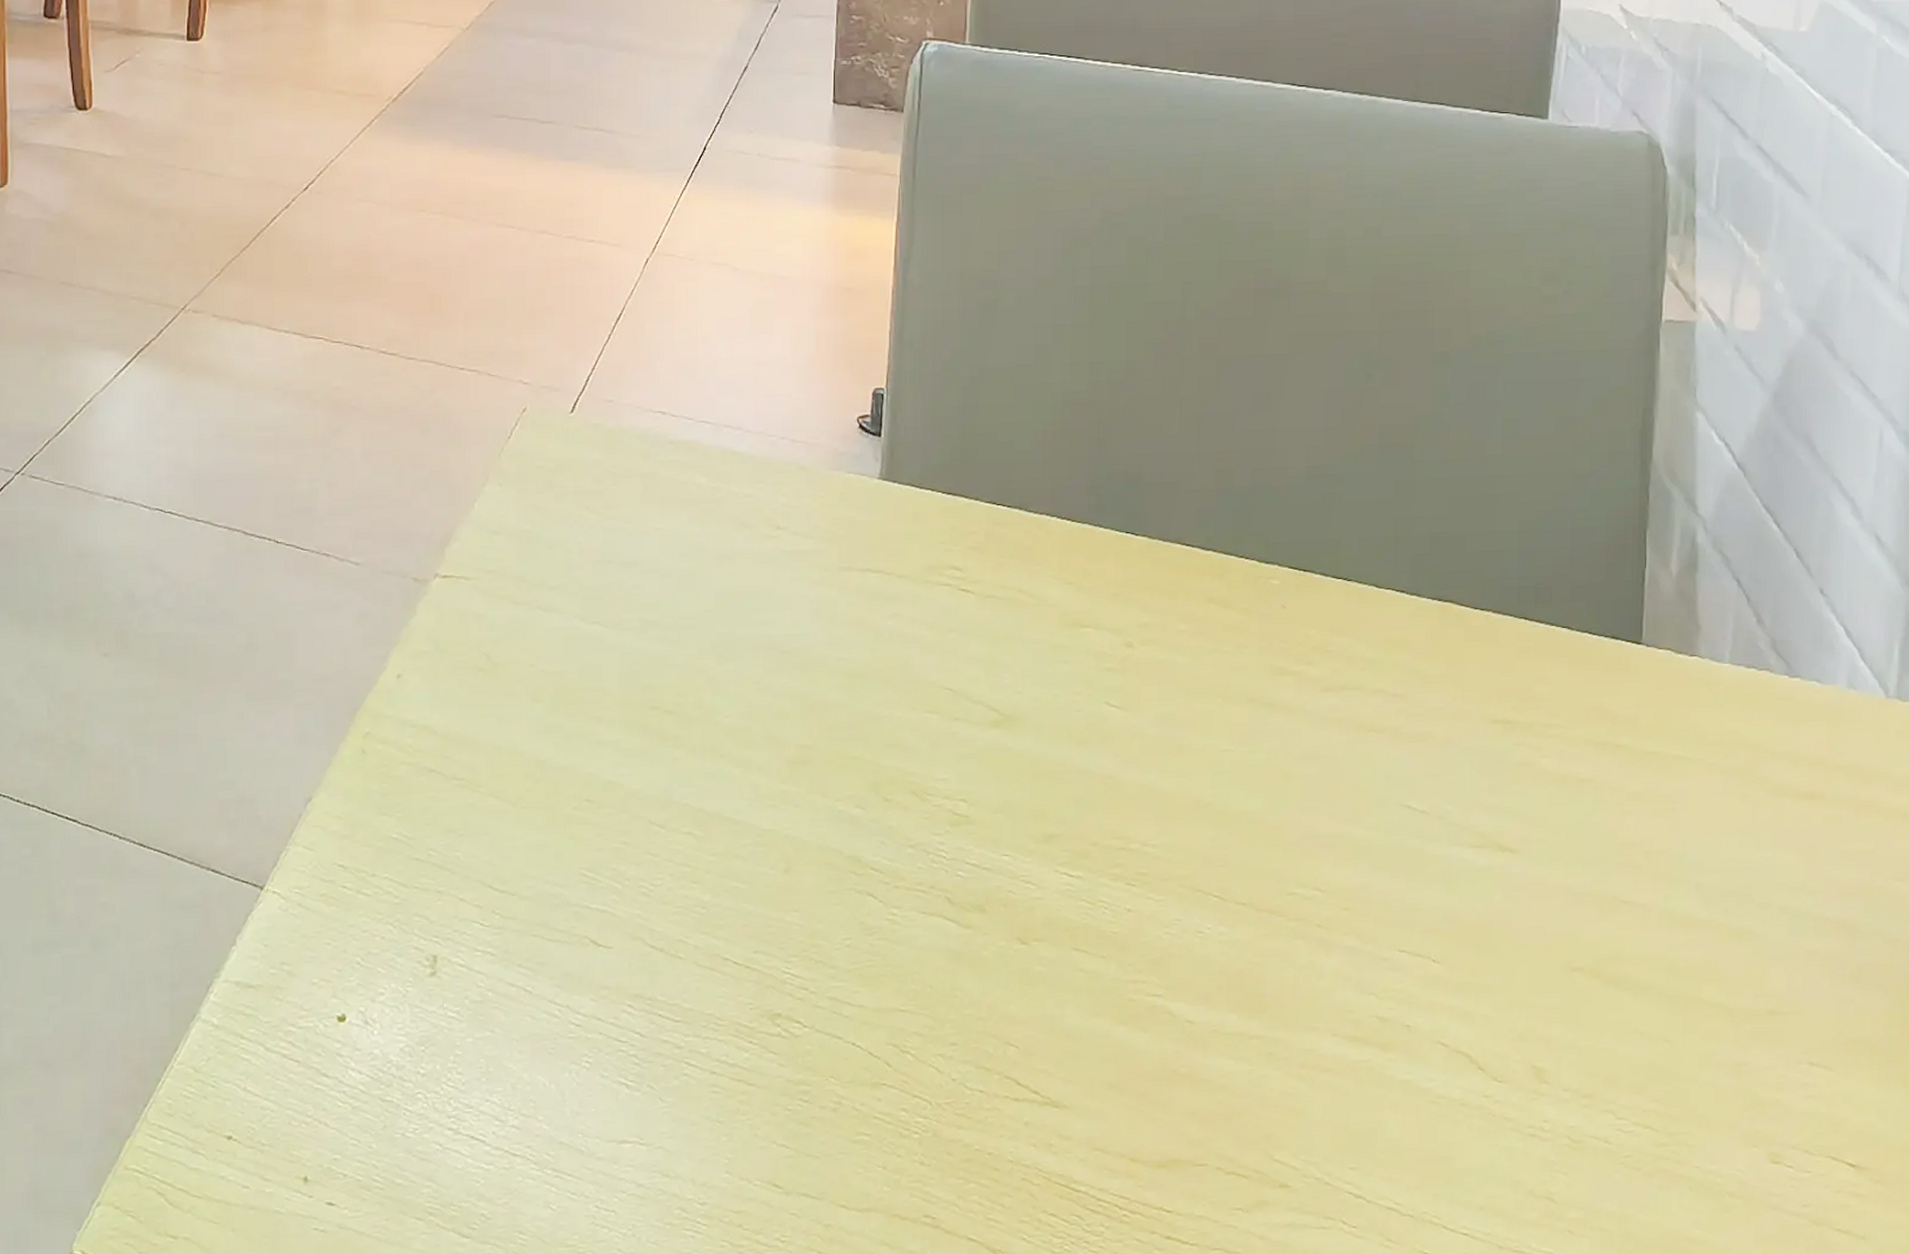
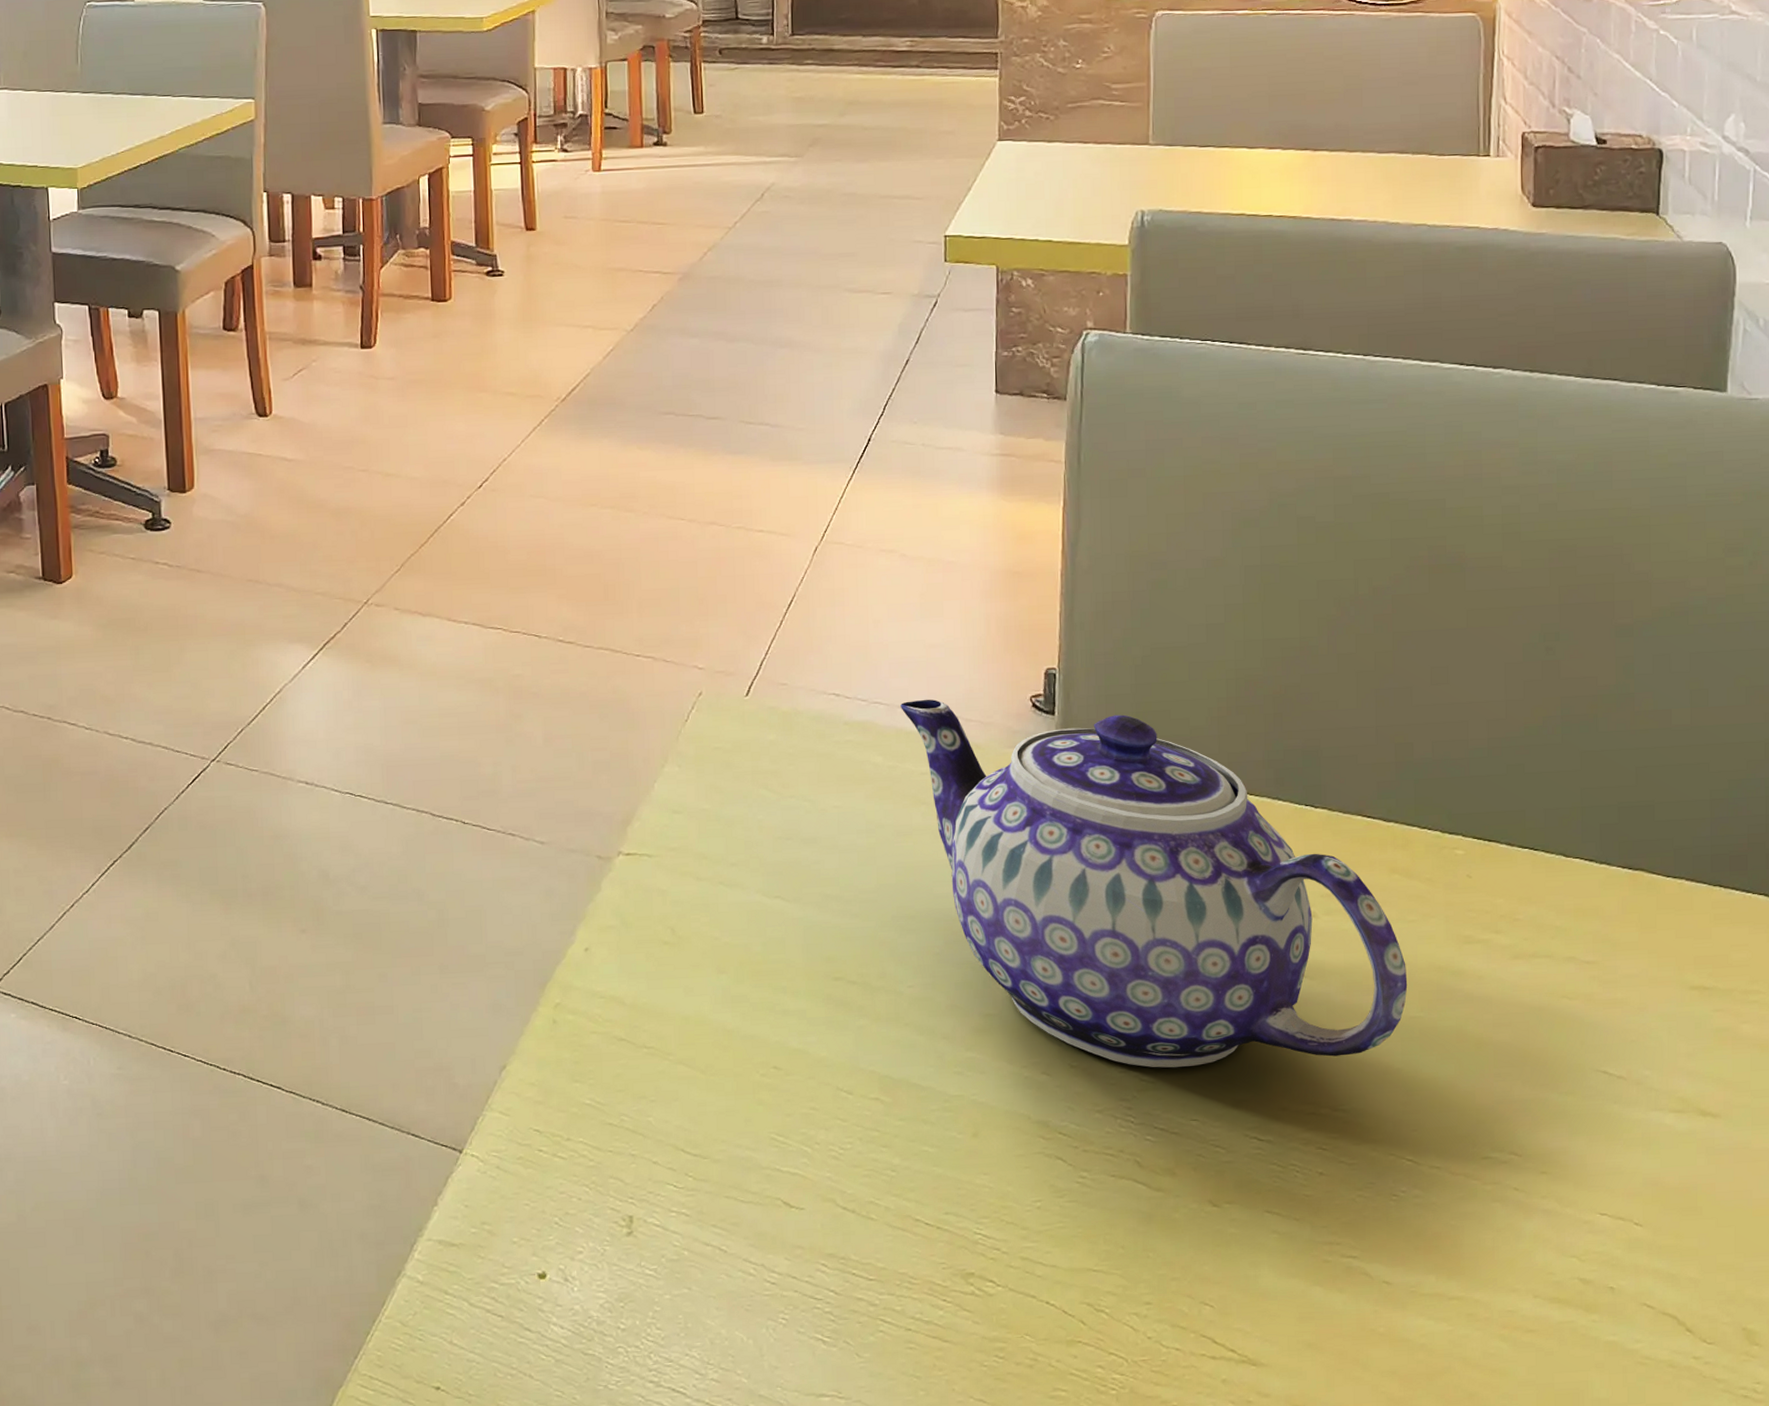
teapot: none [727,418,1220,802] -> present [901,699,1408,1068]

